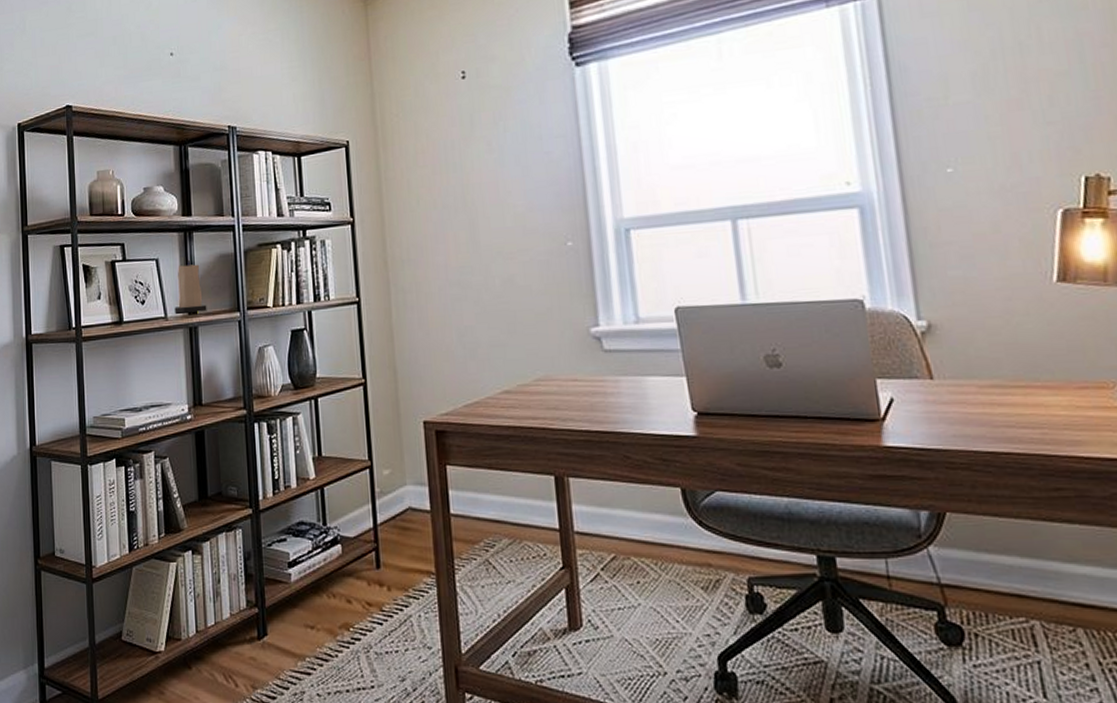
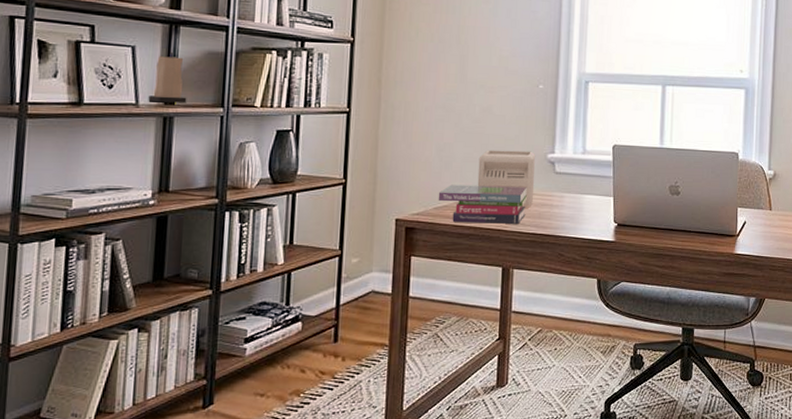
books: none [466,372,574,422] -> present [438,184,528,224]
desk organizer: none [507,326,581,400] -> present [477,150,536,209]

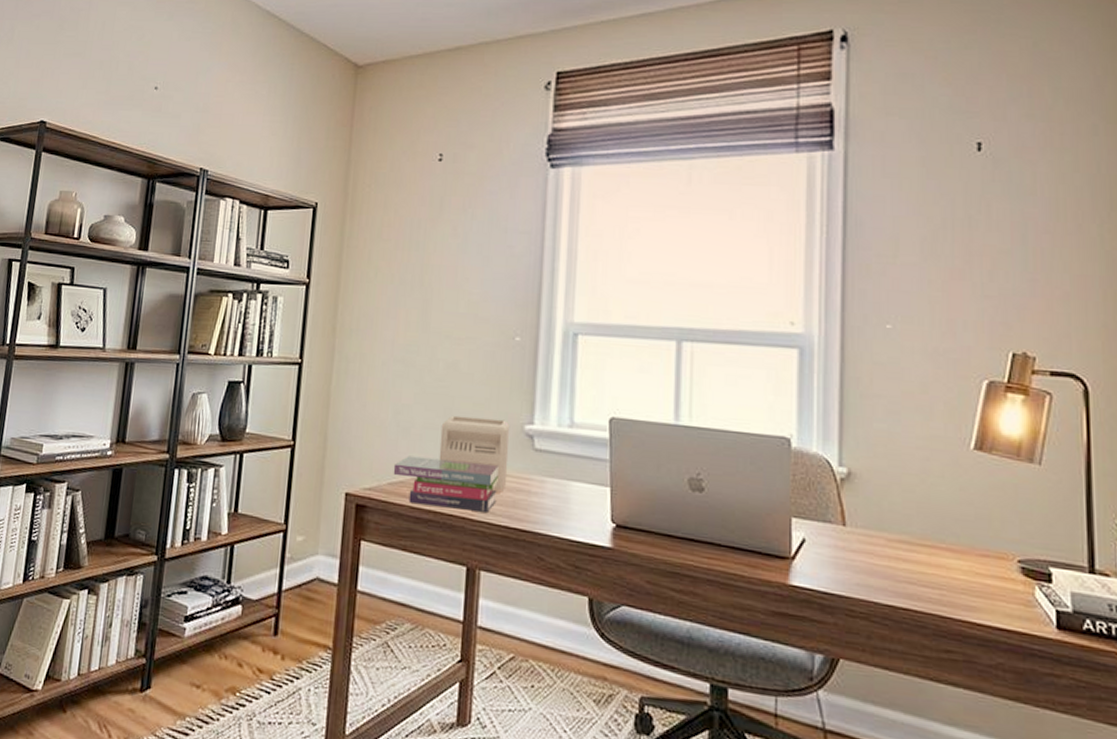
candle: present [148,53,187,104] -> none [114,295,148,349]

